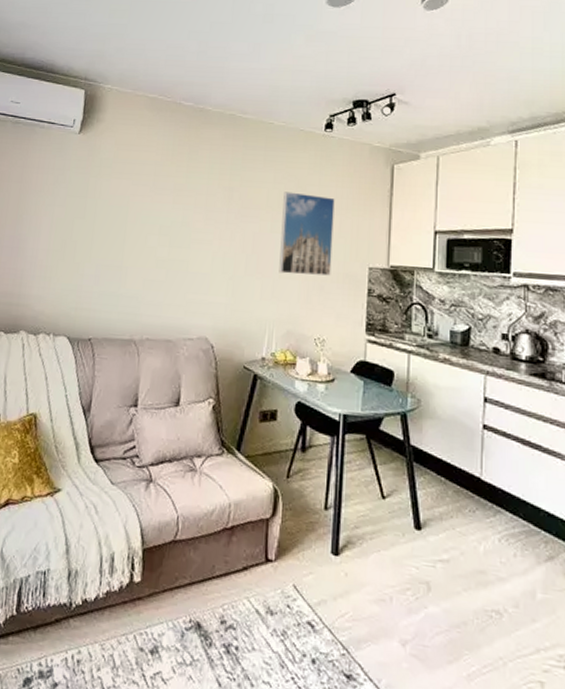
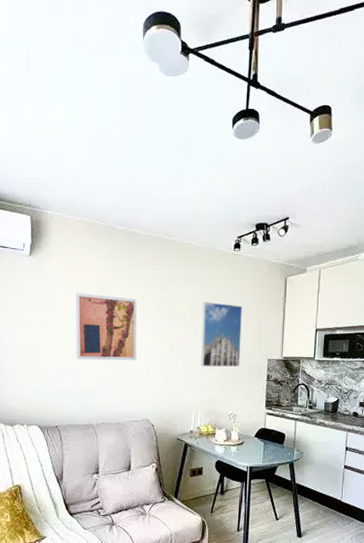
wall art: none [121,176,201,261] -> present [74,293,137,361]

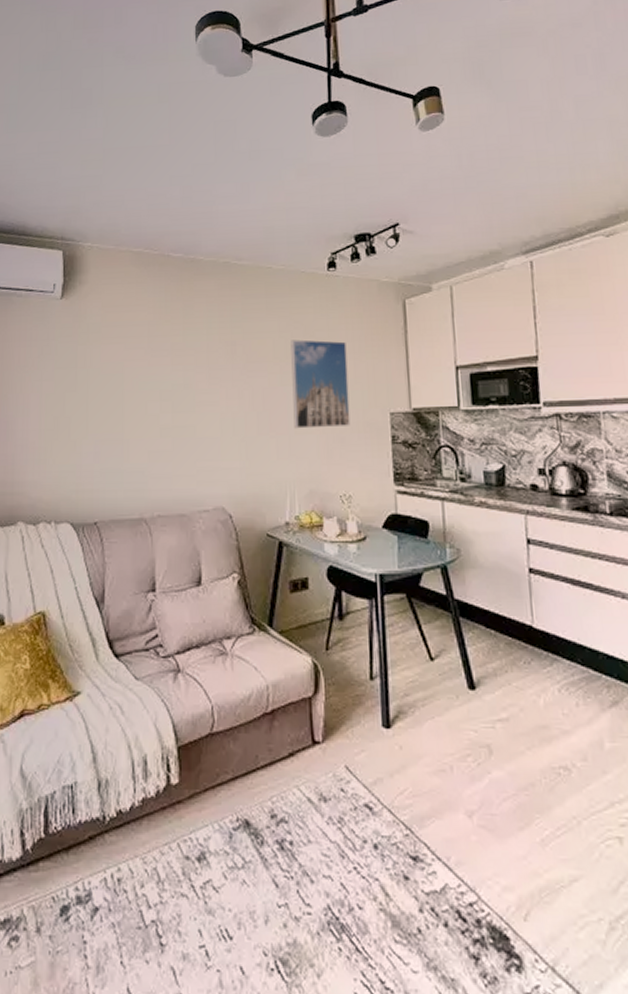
wall art: present [74,293,137,361] -> none [118,339,203,428]

